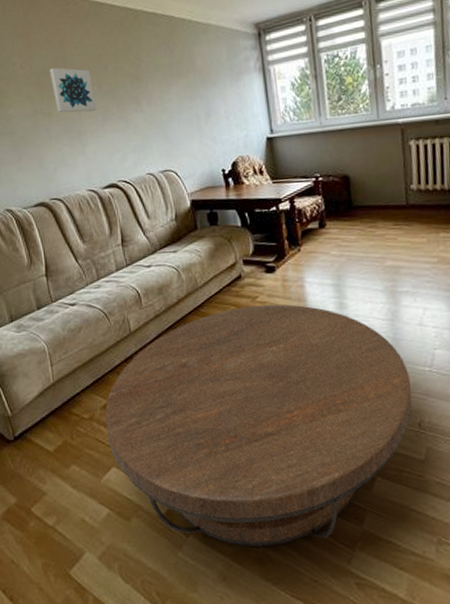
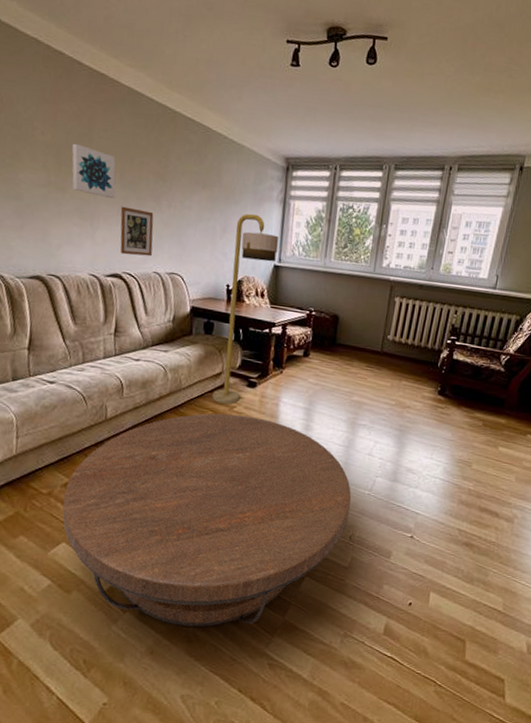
picture frame: none [104,114,143,163] -> present [120,206,154,257]
floor lamp: none [219,89,268,296] -> present [212,213,279,404]

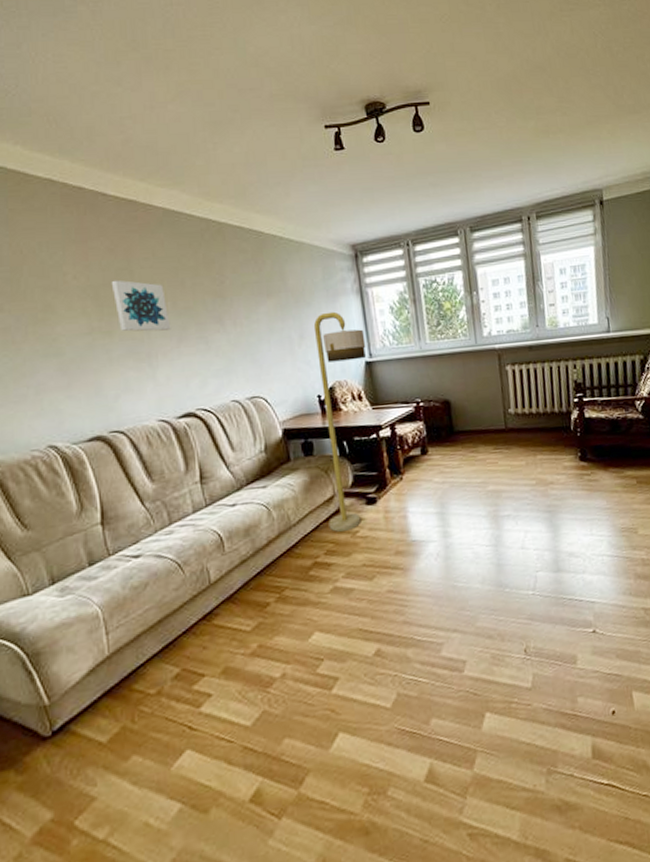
coffee table: present [62,413,351,628] -> none [176,537,518,818]
picture frame: present [120,206,154,257] -> none [179,335,227,390]

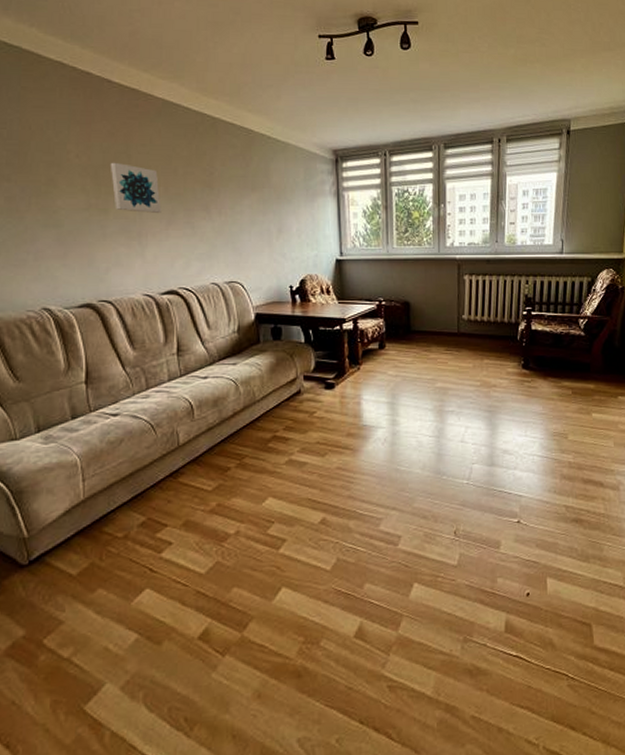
floor lamp: present [313,311,366,532] -> none [289,210,338,411]

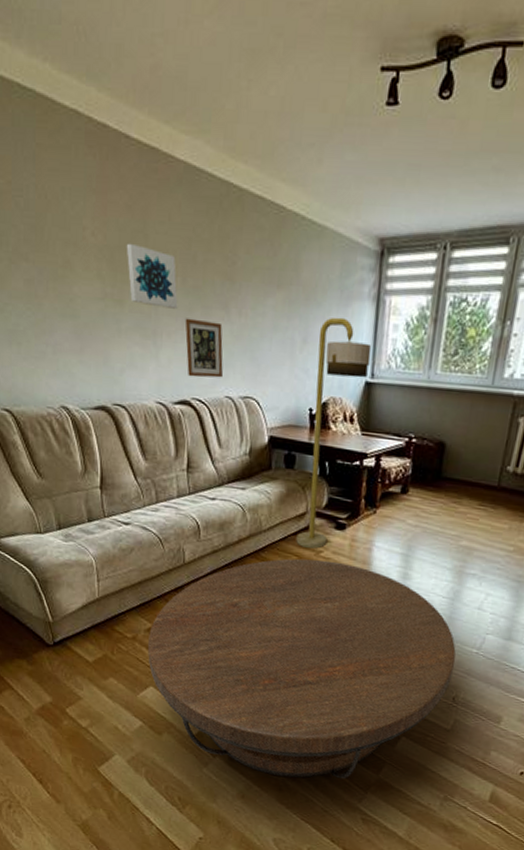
coffee table: none [141,419,451,661] -> present [147,558,456,779]
picture frame: none [169,220,208,269] -> present [185,318,224,378]
floor lamp: none [289,210,338,411] -> present [296,317,372,549]

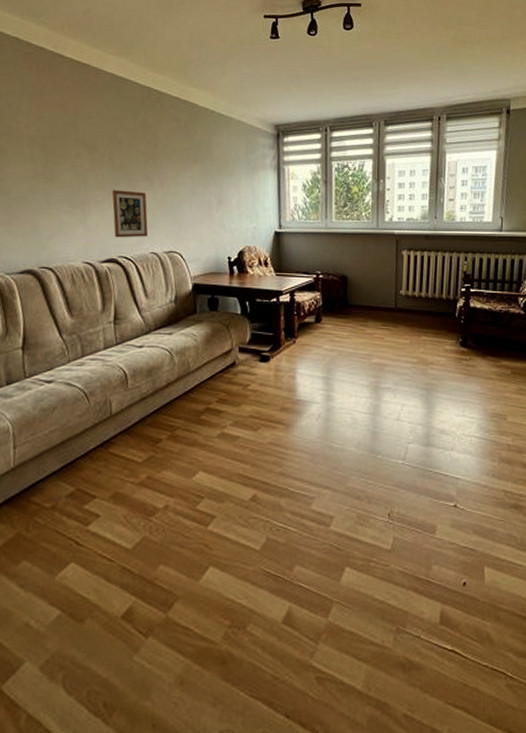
wall art: present [126,243,178,309] -> none [57,133,106,183]
coffee table: present [147,558,456,779] -> none [68,393,385,646]
floor lamp: present [296,317,372,549] -> none [224,183,277,383]

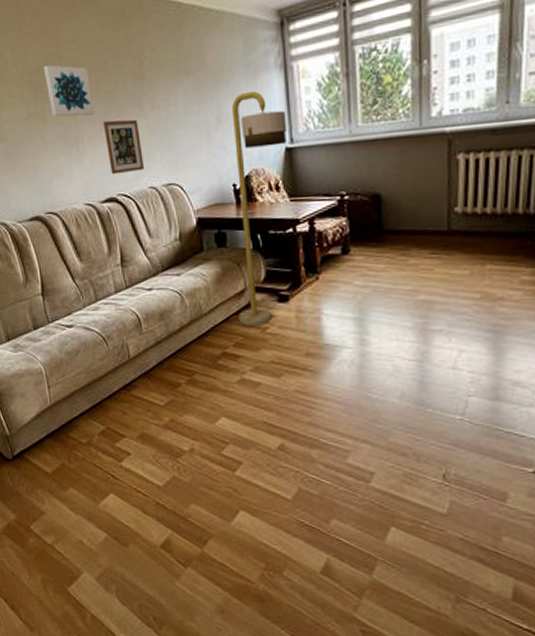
wall art: none [57,133,106,183] -> present [43,64,95,117]
floor lamp: none [224,183,277,383] -> present [231,90,287,326]

